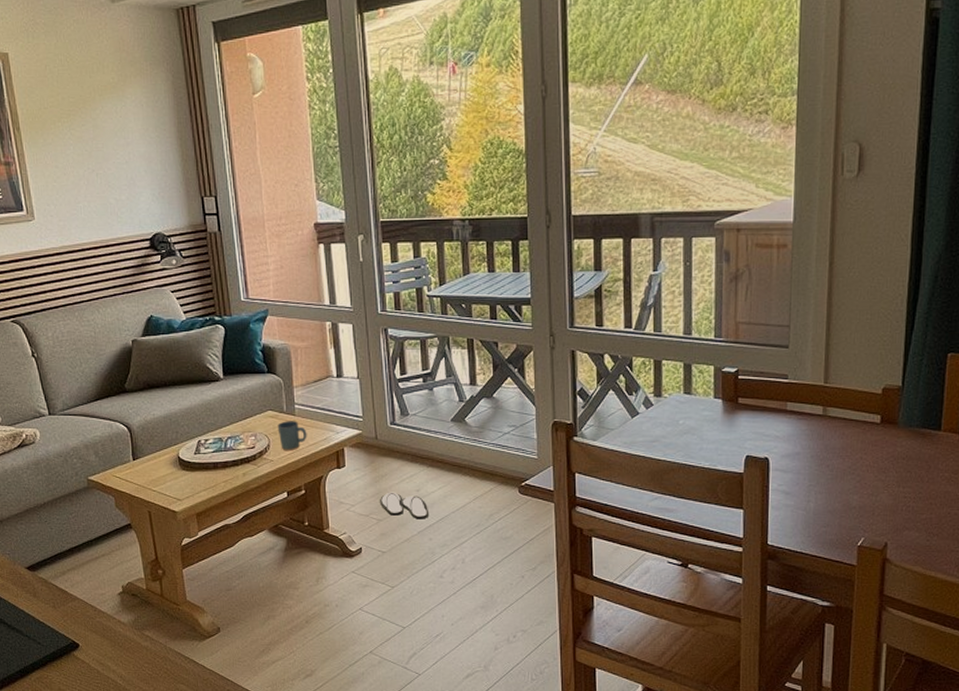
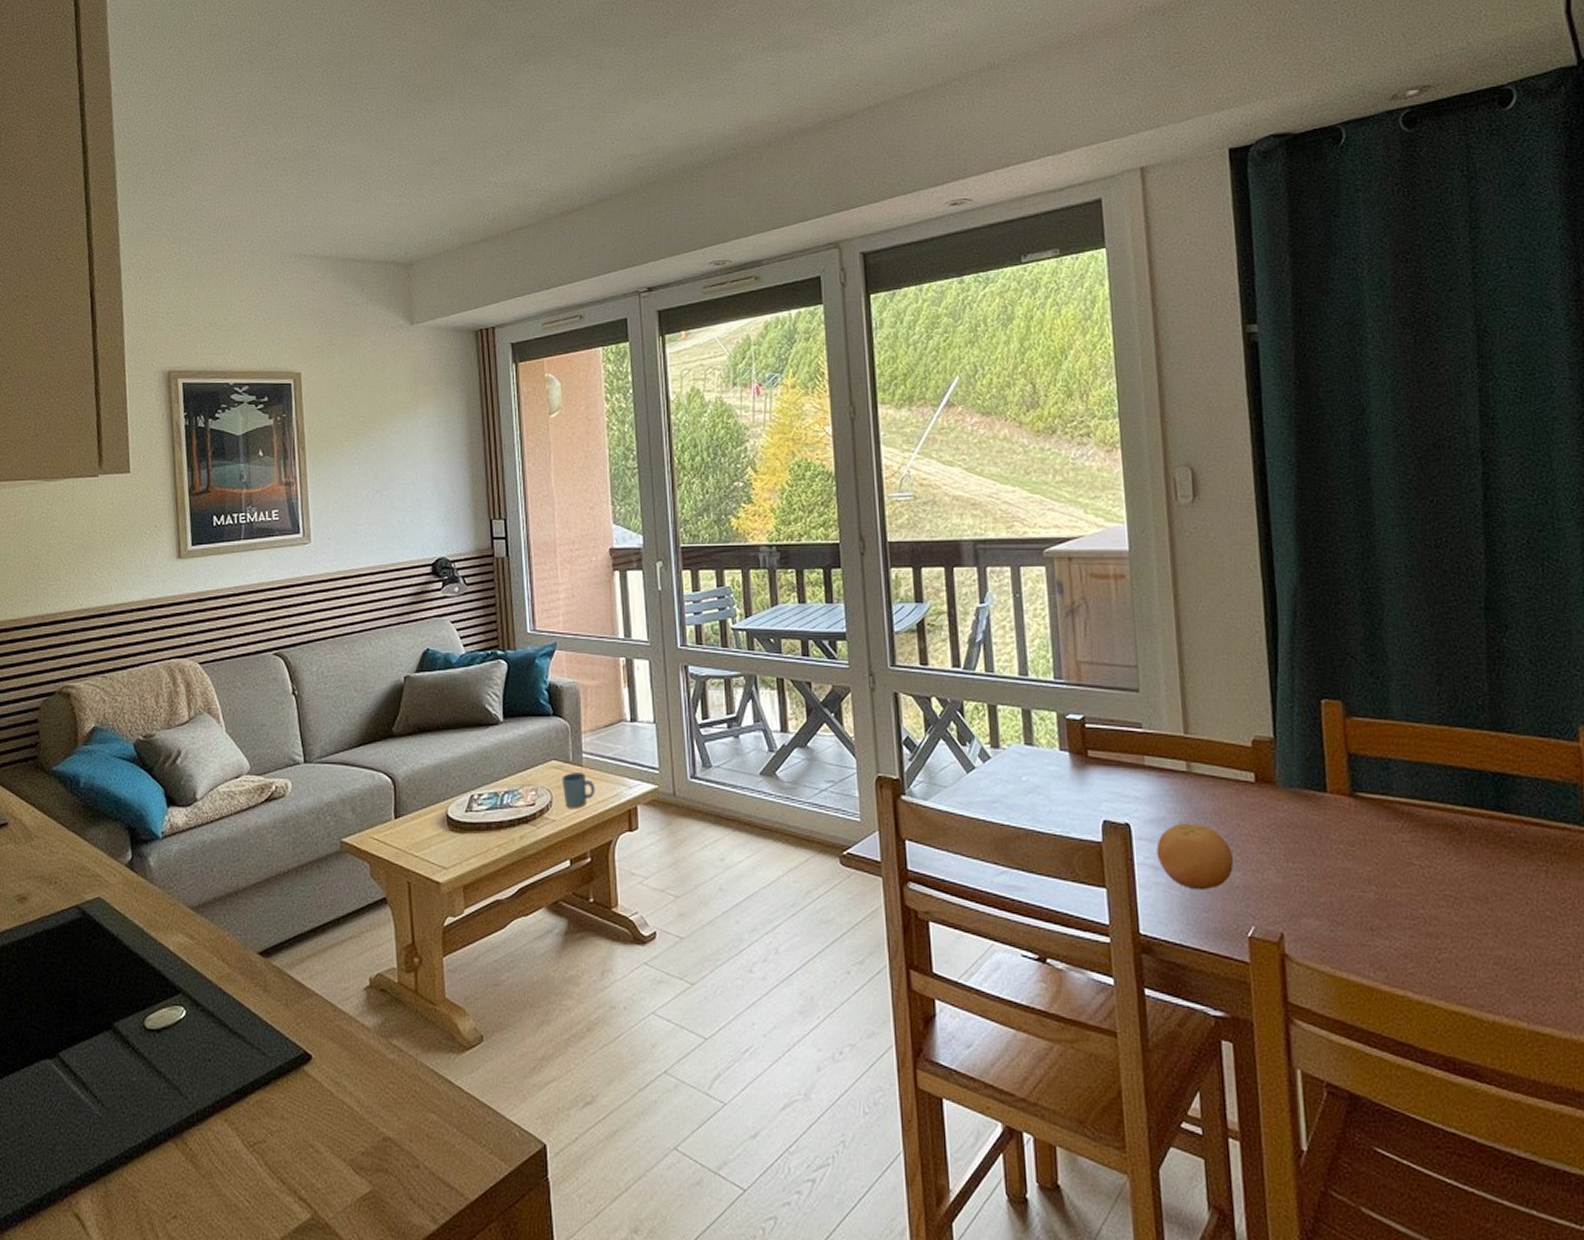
slippers: present [380,492,428,519] -> none [678,861,735,896]
fruit: none [789,457,854,510] -> present [1156,823,1234,890]

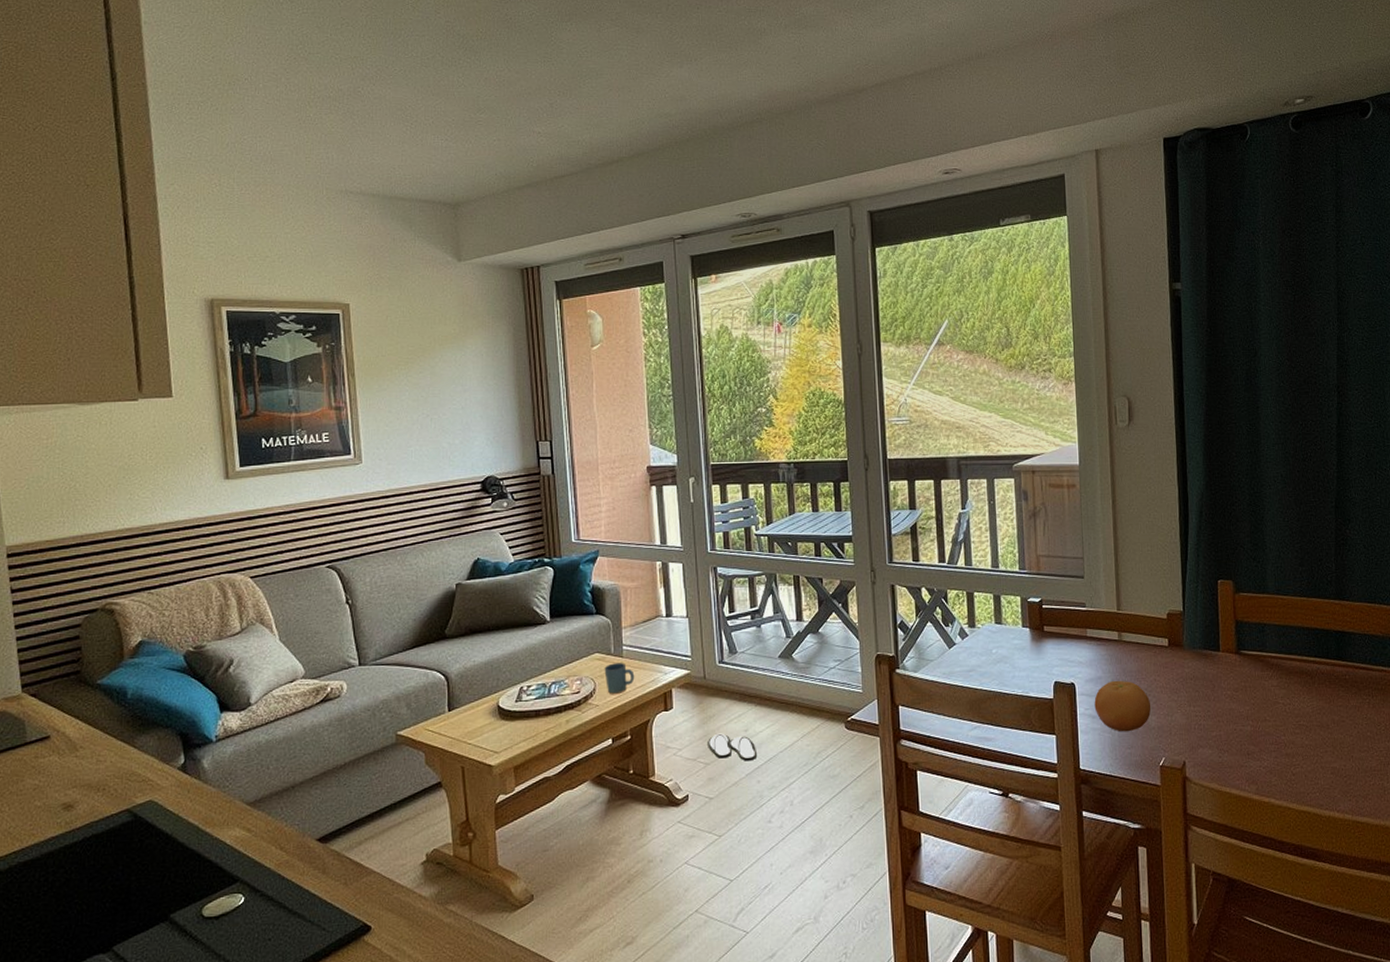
slippers: none [678,861,735,896] -> present [708,733,756,761]

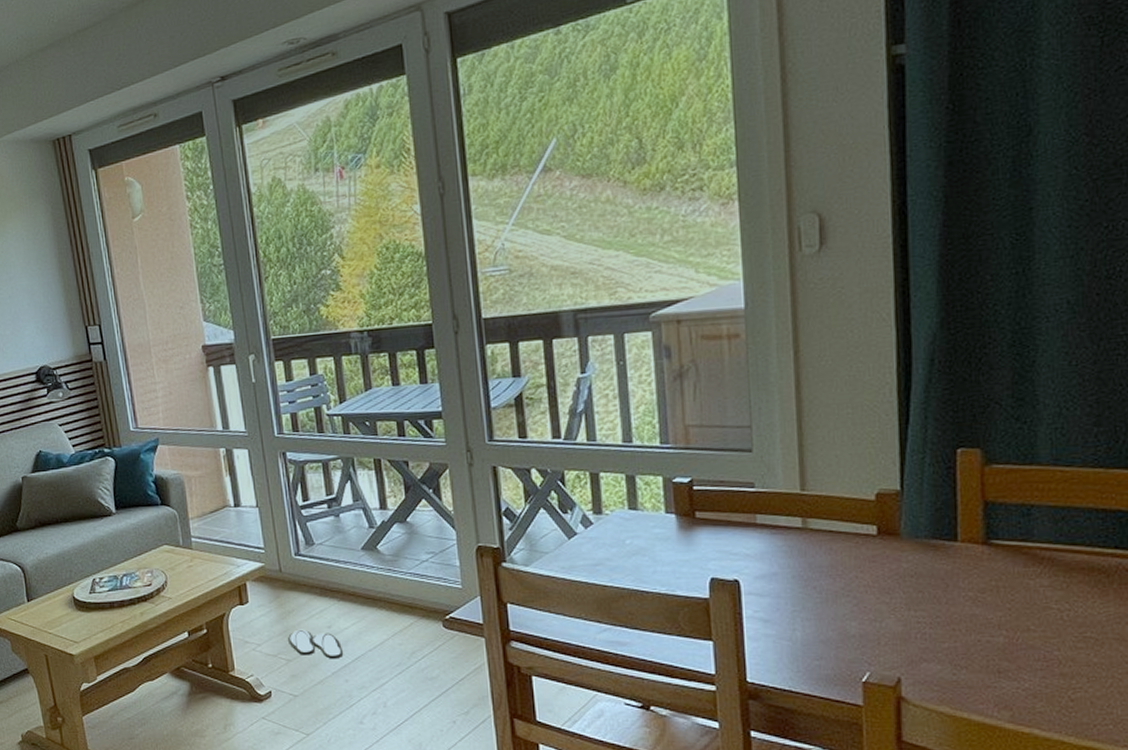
mug: present [604,663,635,694] -> none [174,555,206,587]
fruit: present [1094,680,1152,732] -> none [767,577,851,640]

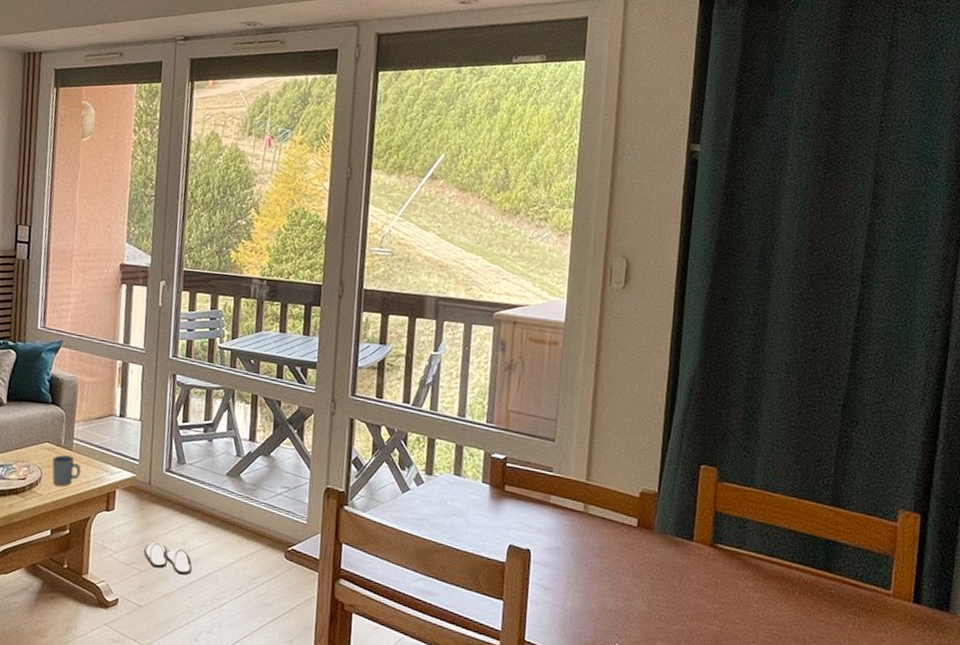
mug: none [174,555,206,587] -> present [52,455,81,487]

